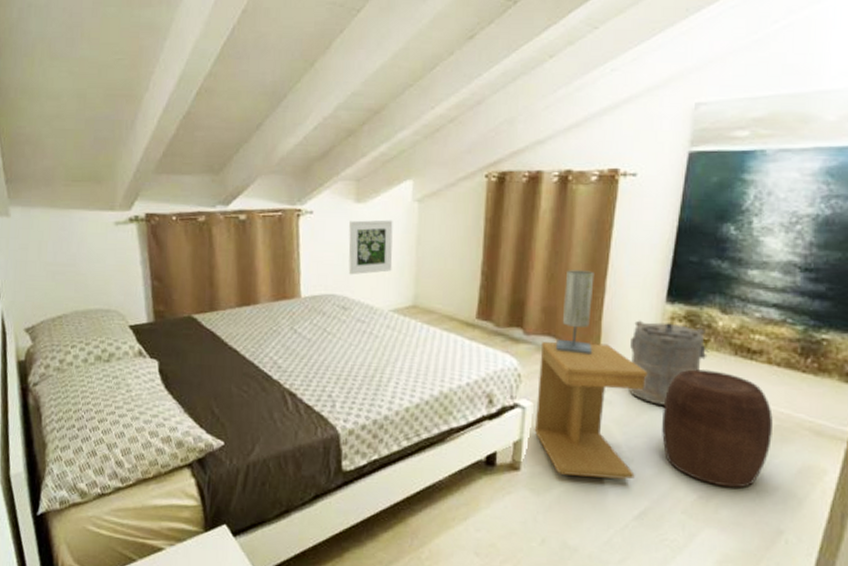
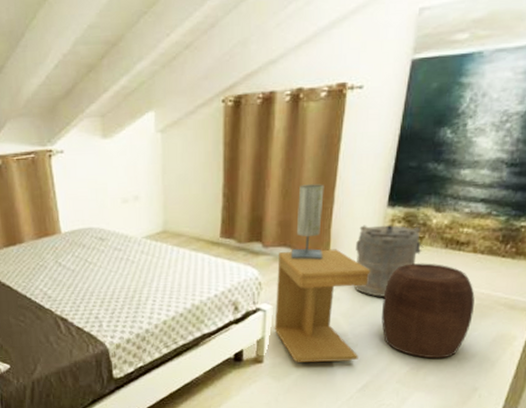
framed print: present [348,220,393,275] -> none [99,152,142,208]

